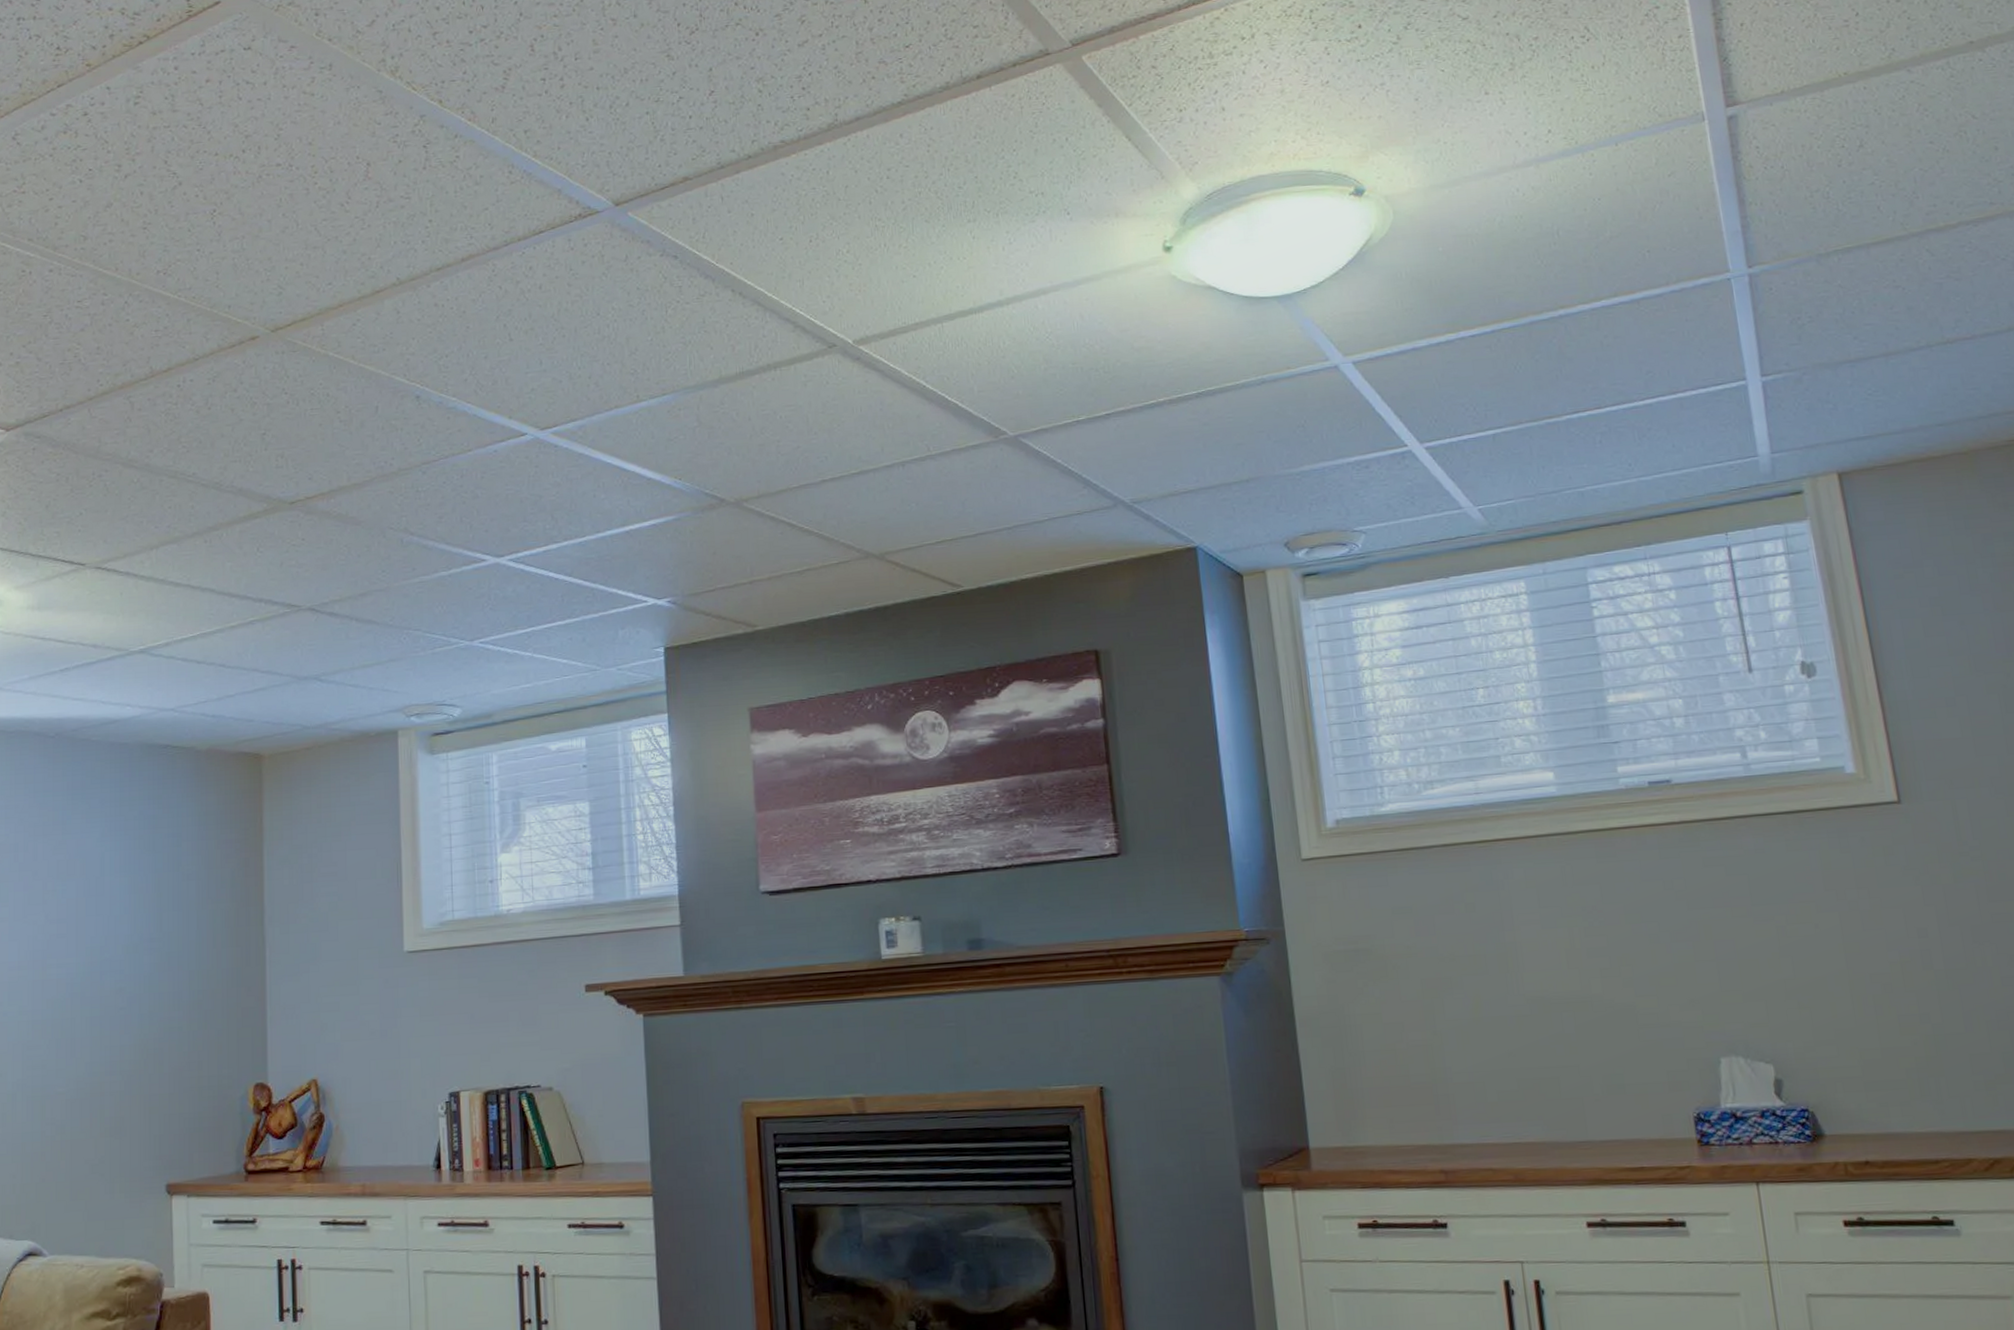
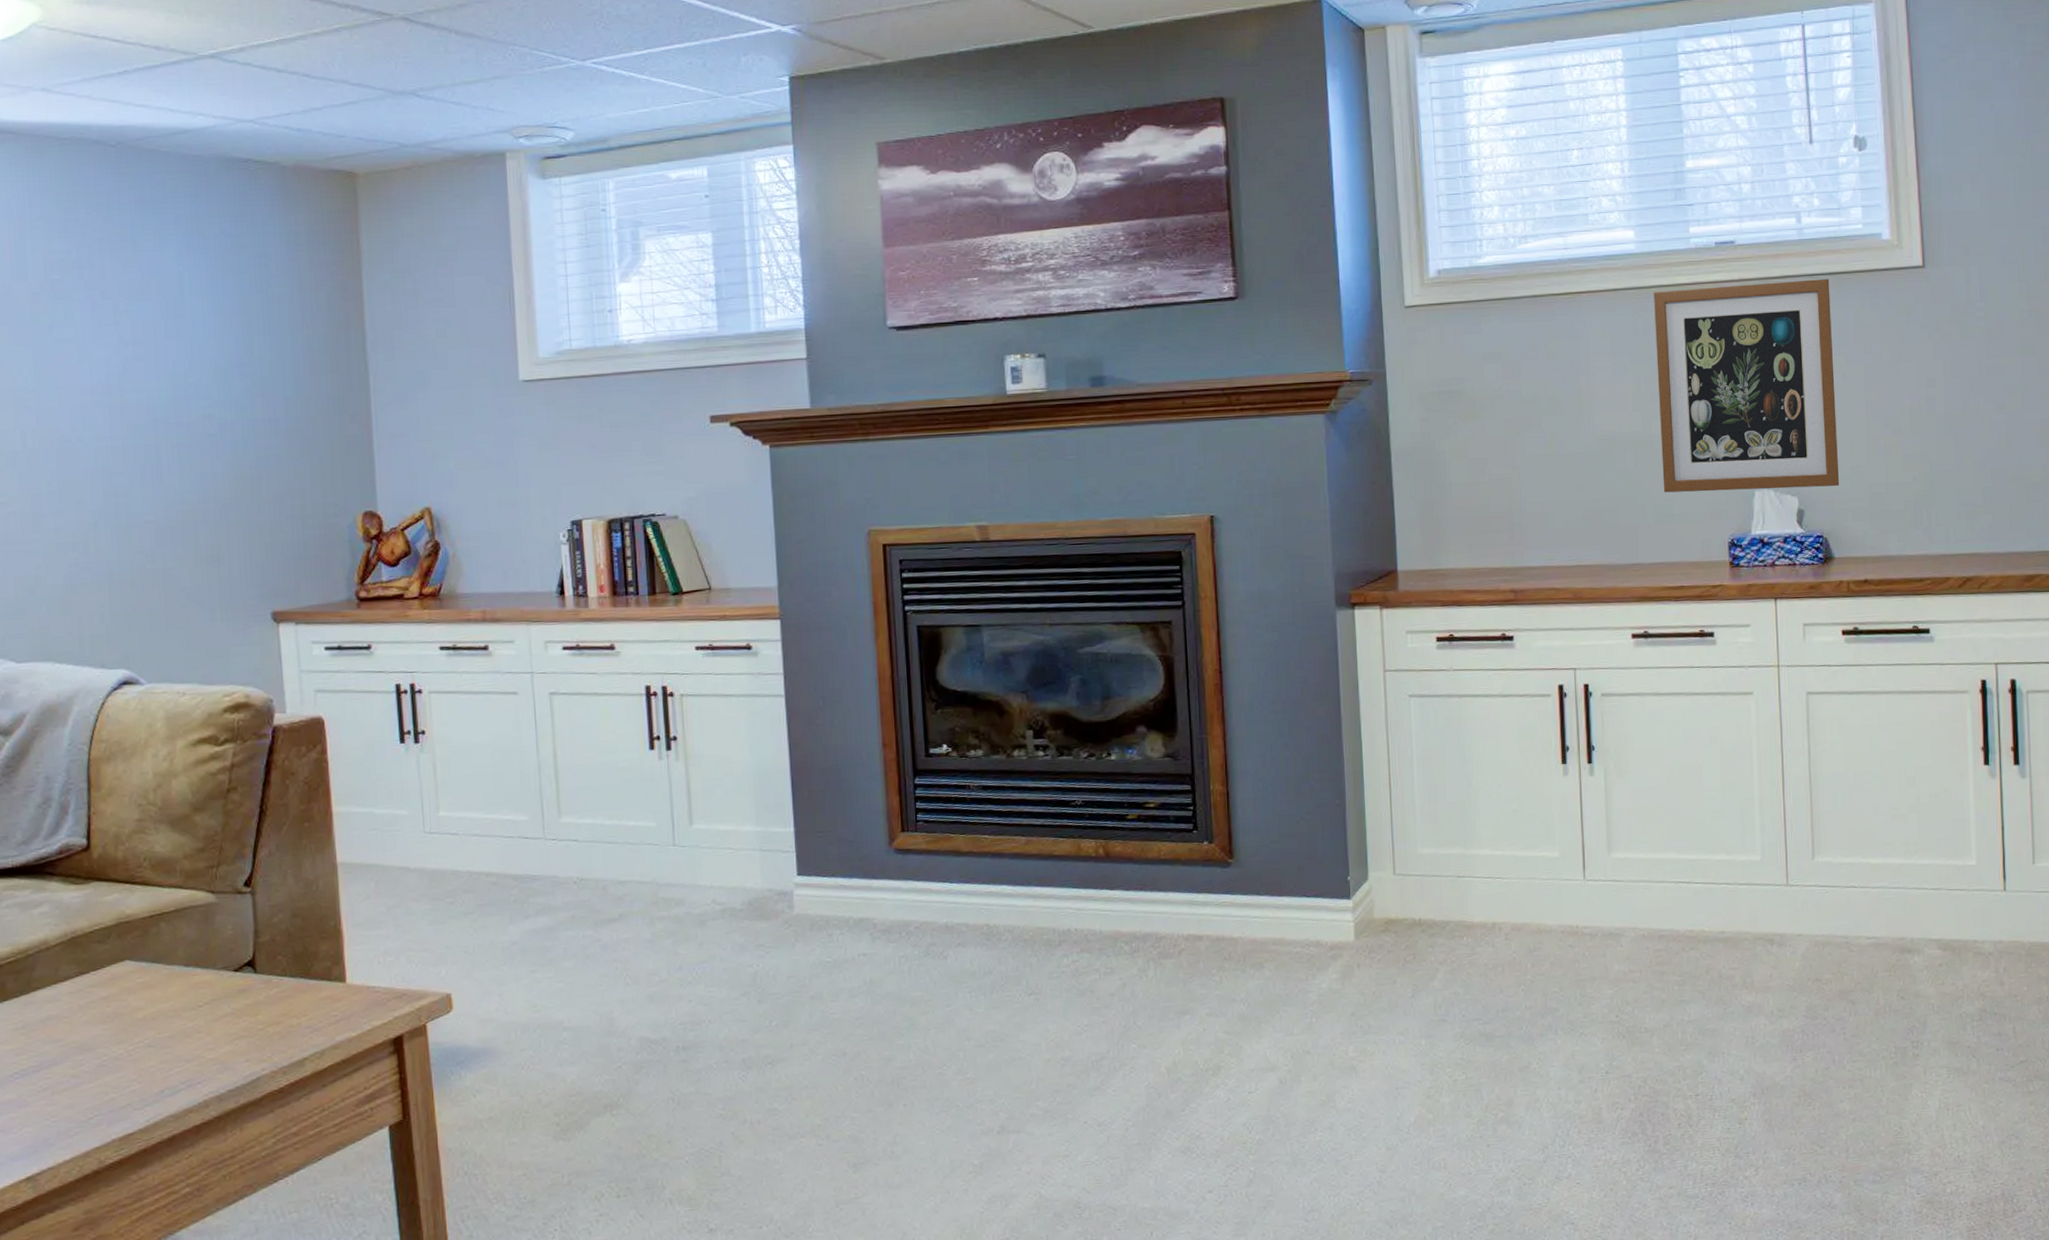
wall art: none [1581,818,1823,1060] -> present [1654,279,1840,493]

